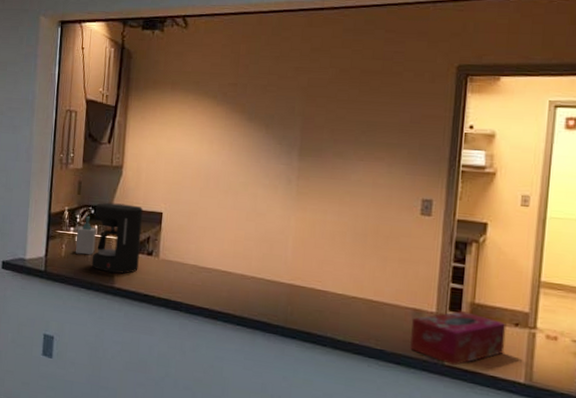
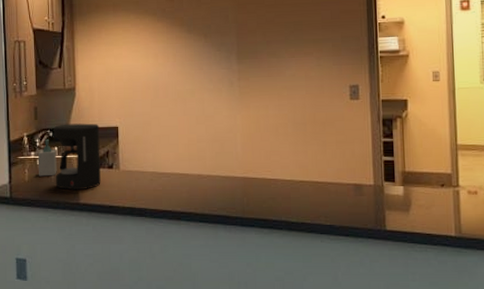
tissue box: present [410,311,507,366] -> none [354,180,435,230]

